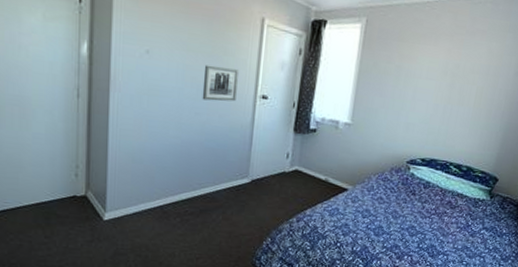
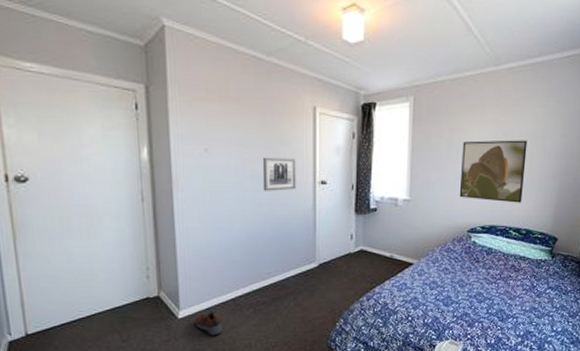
shoe: none [120,215,148,241] -> present [195,310,223,336]
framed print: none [402,70,479,139] -> present [459,140,527,203]

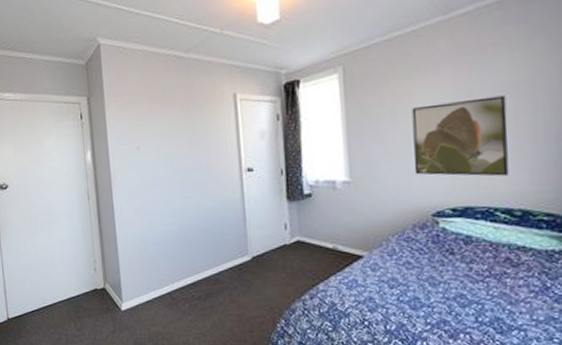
shoe: present [195,310,223,336] -> none [136,303,161,330]
wall art: present [262,157,297,191] -> none [188,147,223,183]

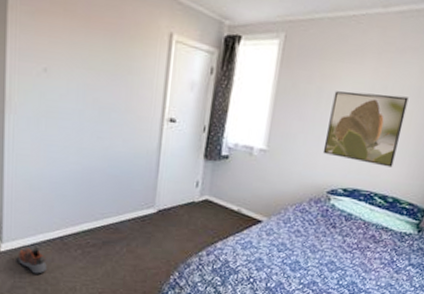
shoe: none [136,303,161,330] -> present [17,246,47,274]

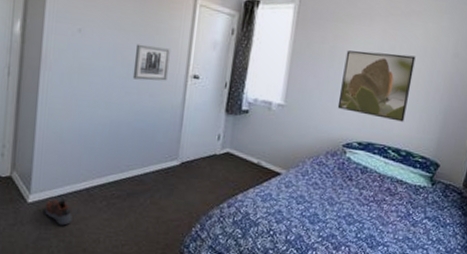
wall art: none [104,84,146,125] -> present [132,44,171,81]

